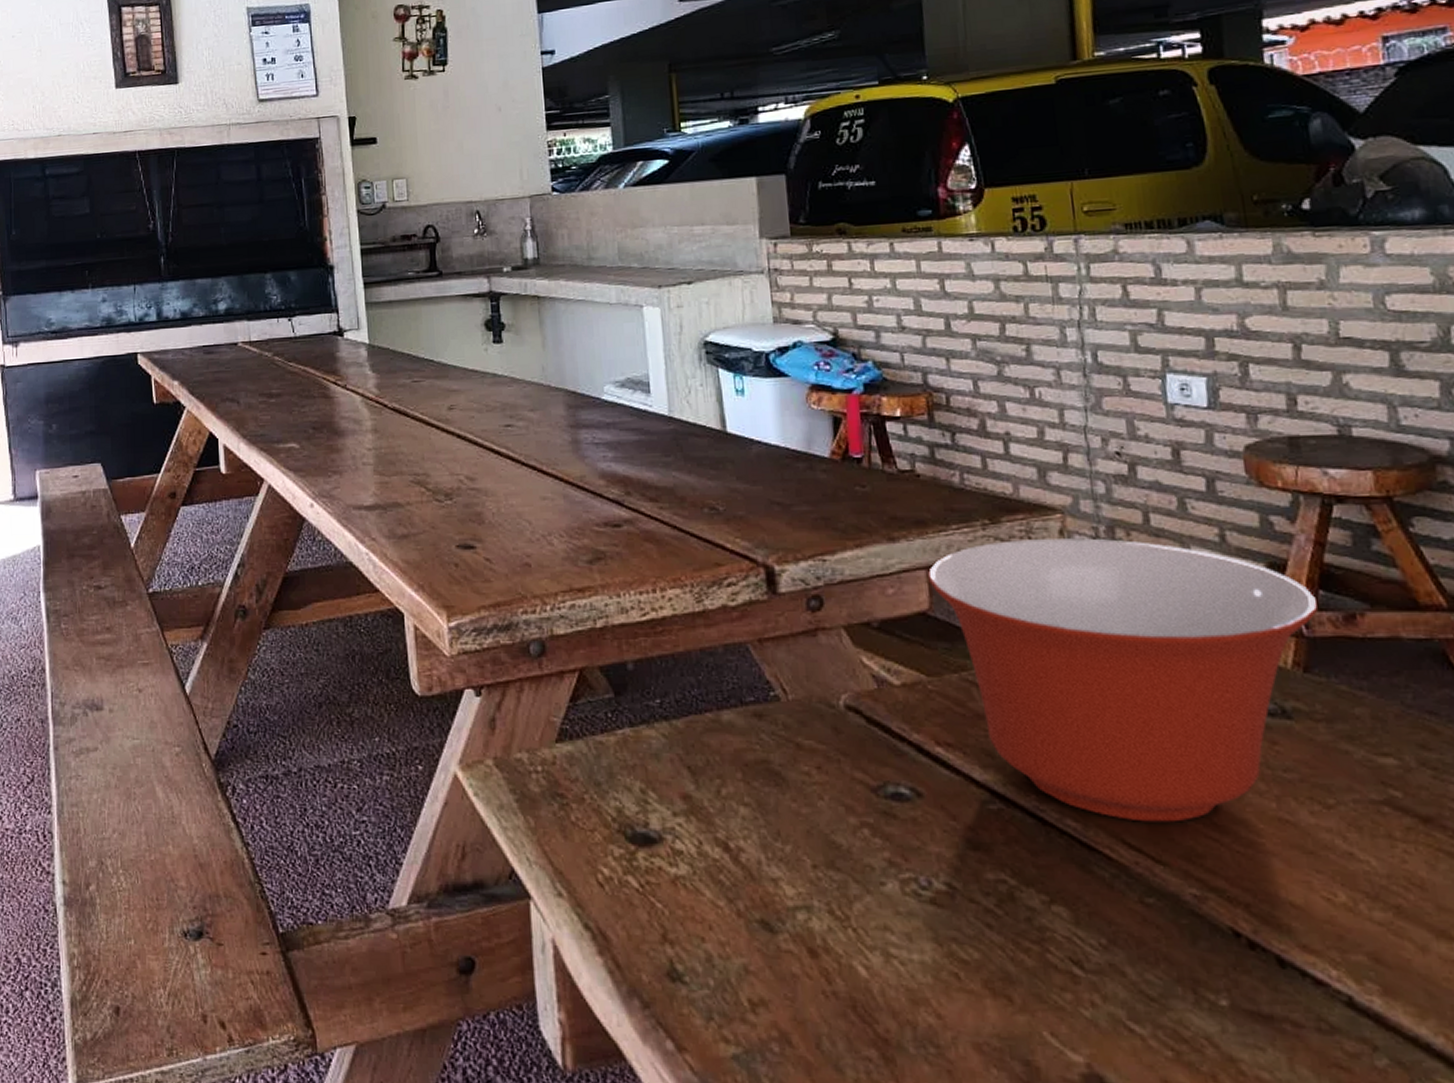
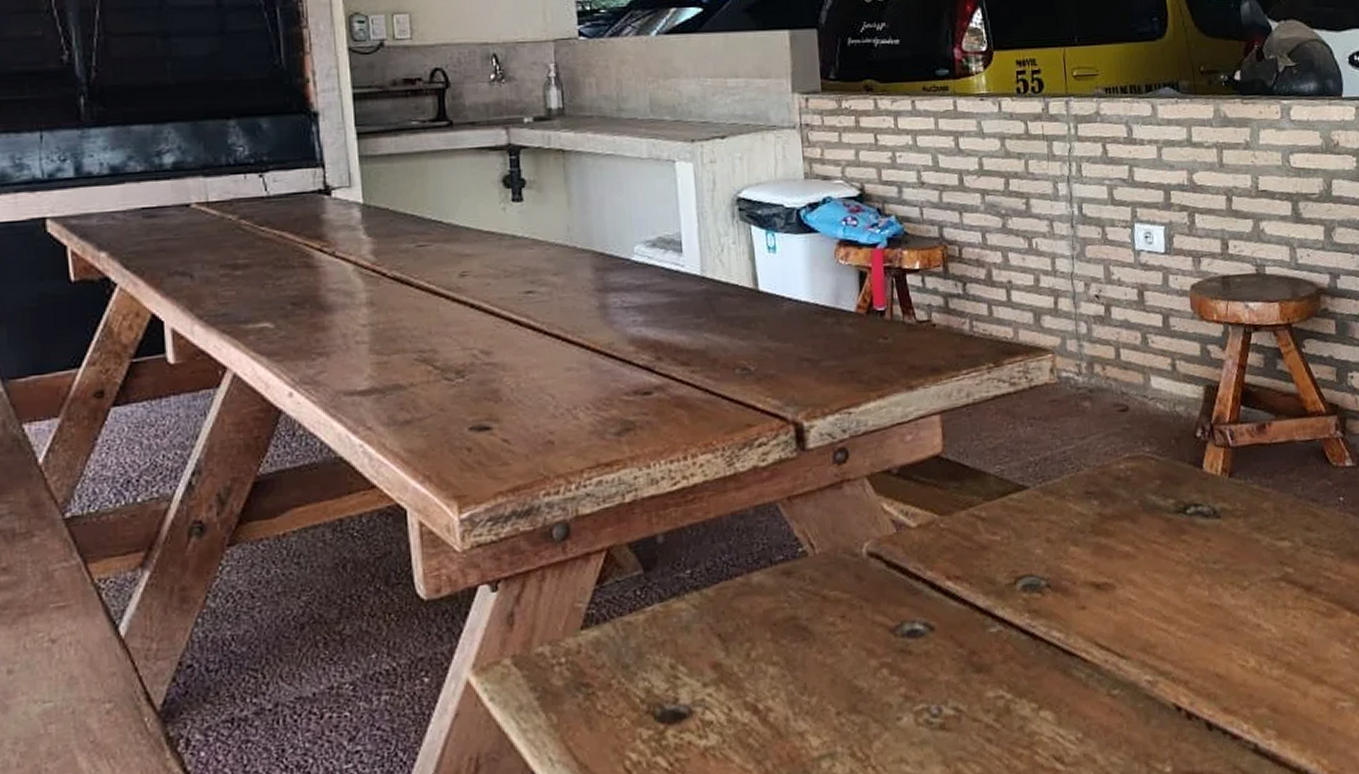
mixing bowl: present [927,538,1319,822] -> none [941,374,1241,624]

